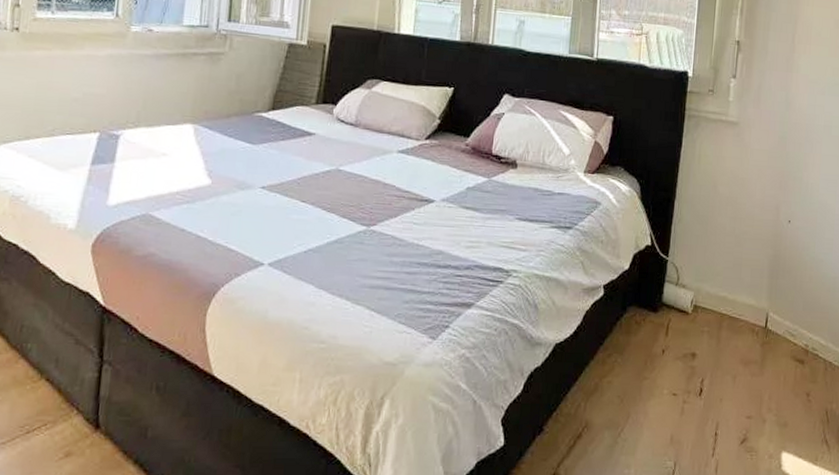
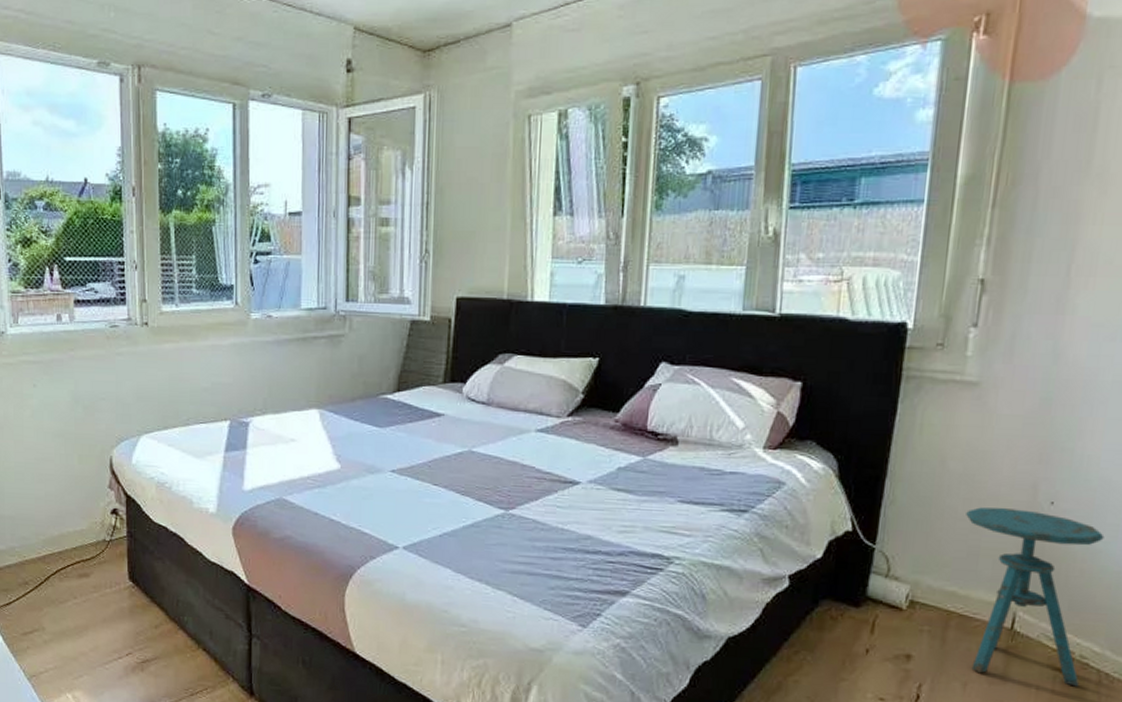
side table: none [732,225,824,375] -> present [966,507,1105,687]

